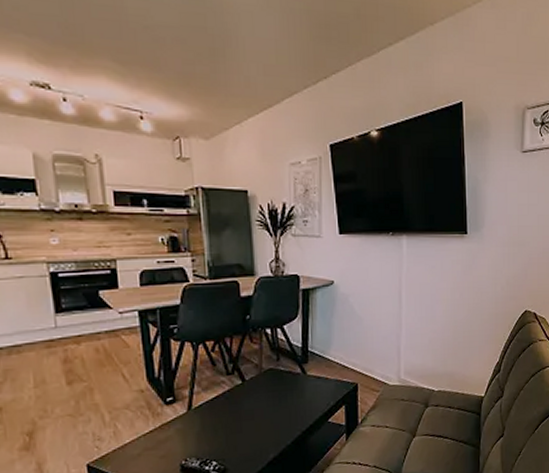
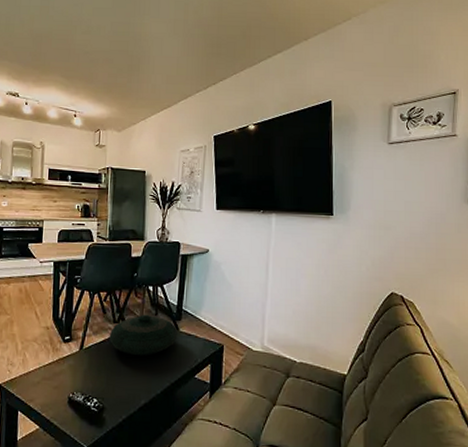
decorative bowl: none [222,360,305,409] -> present [109,314,178,356]

